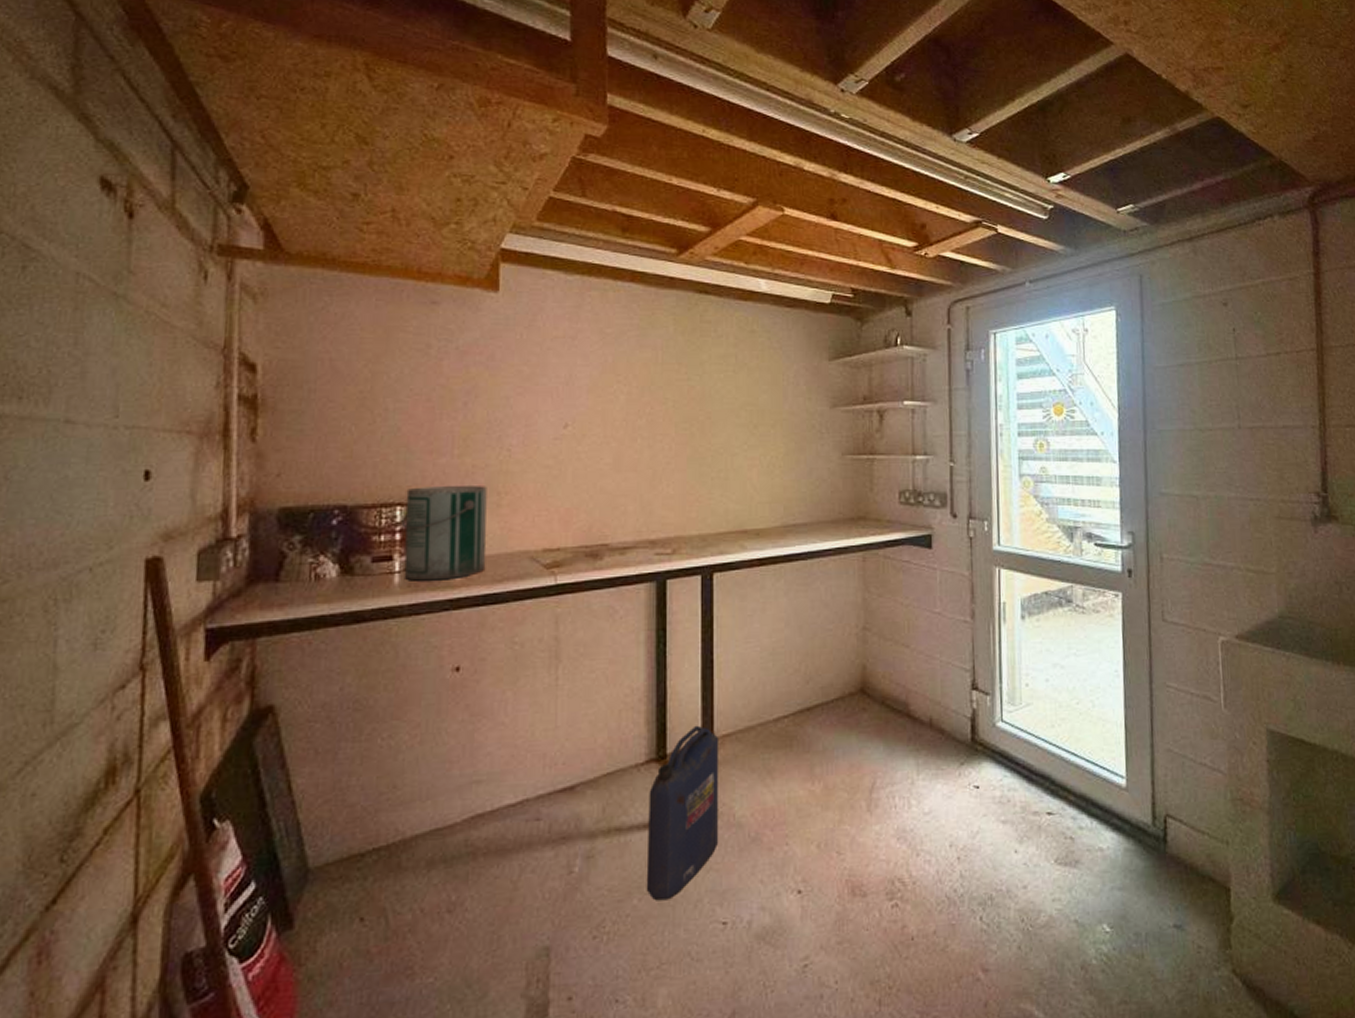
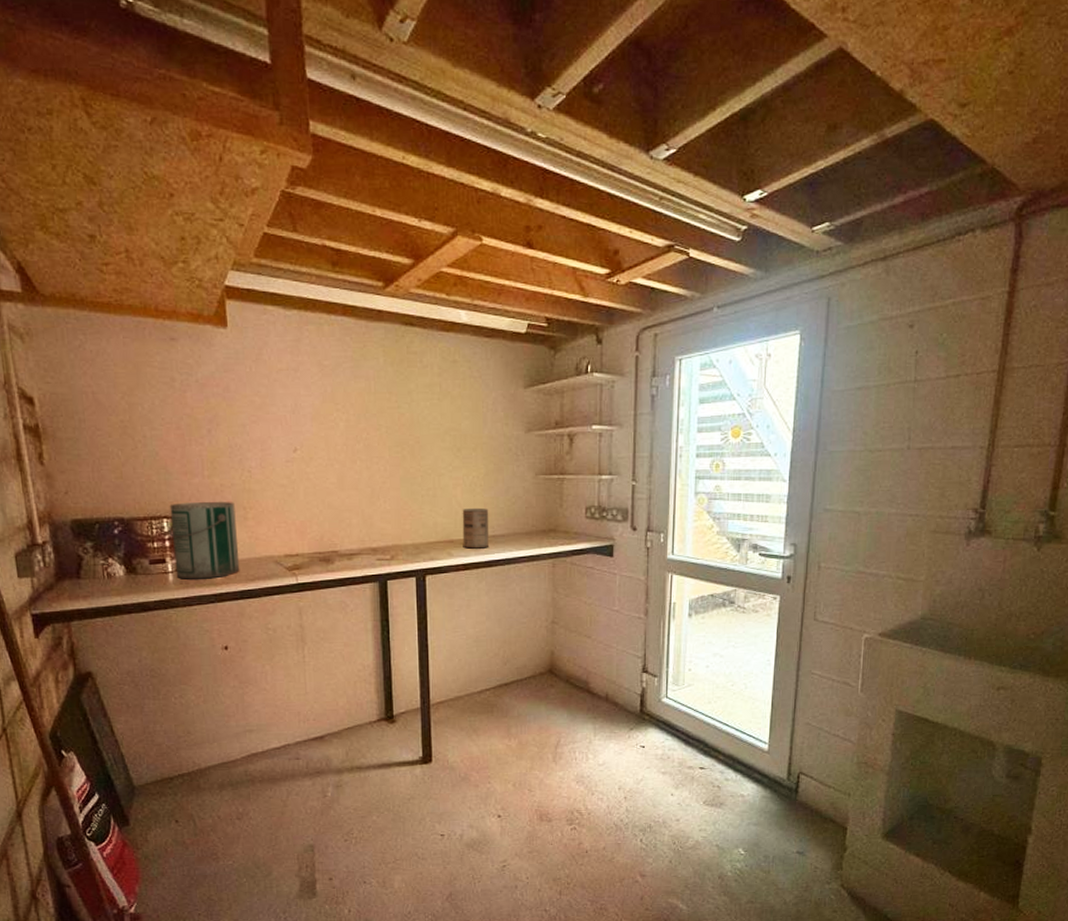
fuel can: present [646,725,719,901] -> none [381,694,436,818]
paint can: none [758,492,789,540] -> present [462,507,489,549]

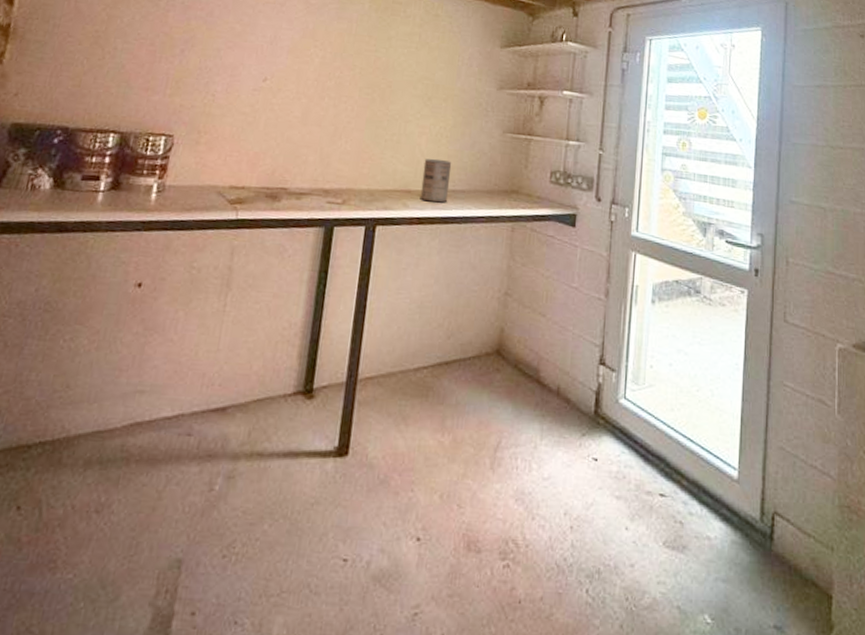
paint can: present [168,502,240,579] -> none [107,118,190,204]

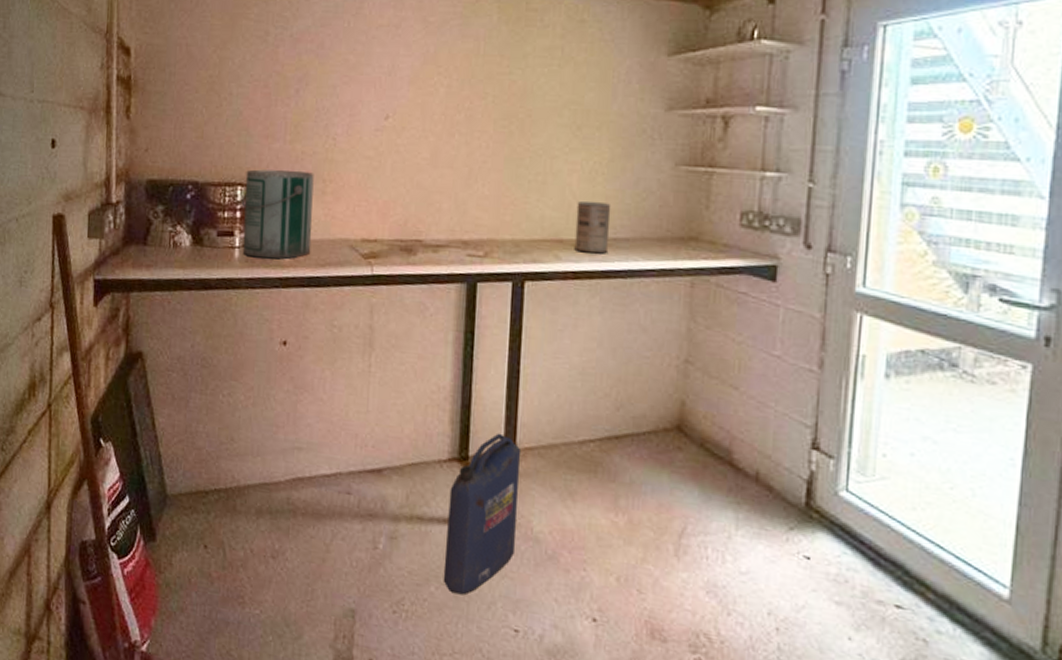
paint can: none [107,118,190,204] -> present [241,169,314,260]
fuel can: none [277,364,362,530] -> present [443,433,521,595]

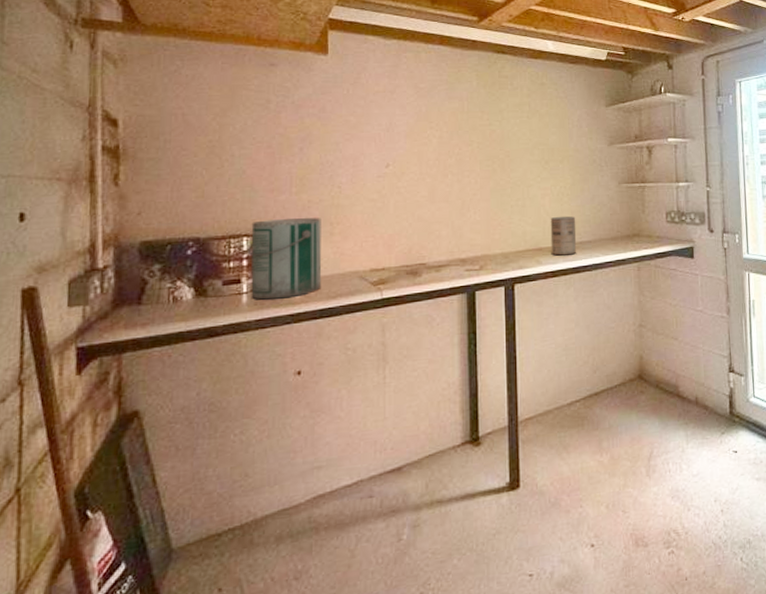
fuel can: present [443,433,521,595] -> none [464,411,524,559]

